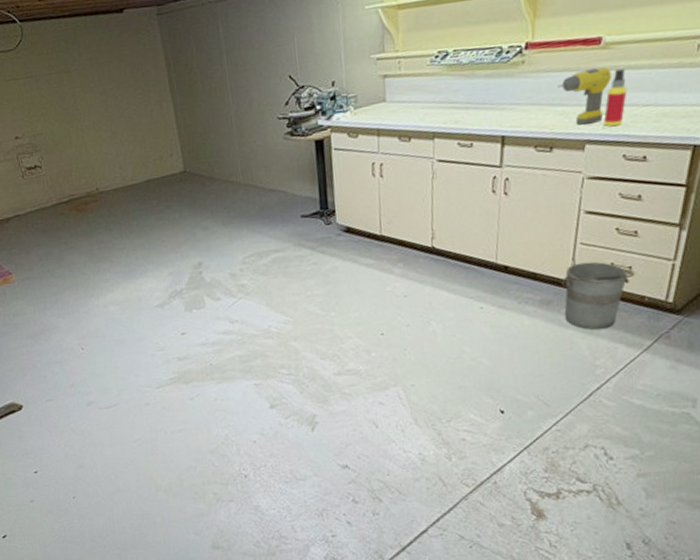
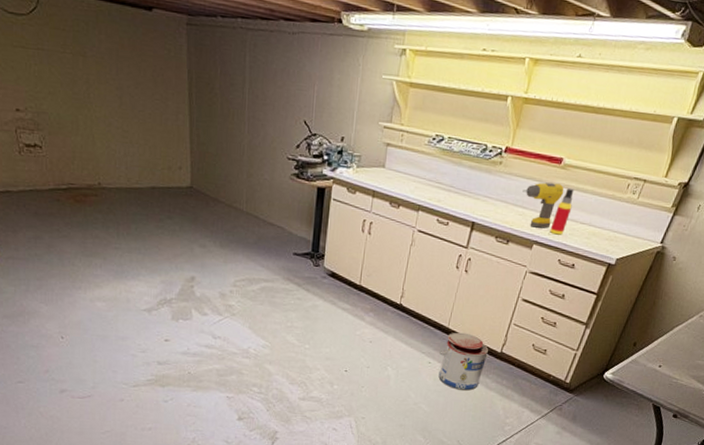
paint can: none [491,265,557,336] -> present [438,332,490,392]
bucket: present [561,261,635,331] -> none [490,339,548,396]

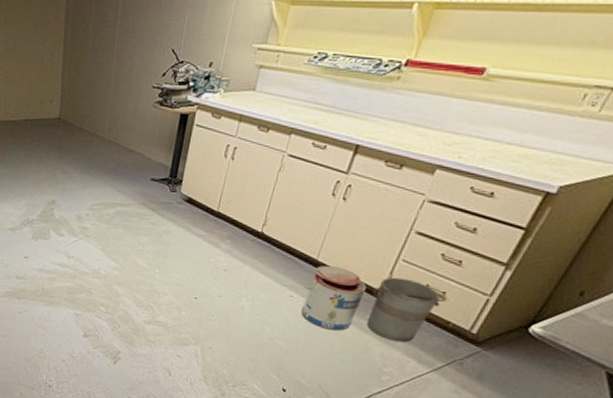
bucket: none [490,339,548,396] -> present [366,277,447,343]
power drill: present [522,182,564,229] -> none [426,97,485,151]
spray bottle: present [550,187,574,235] -> none [461,102,500,158]

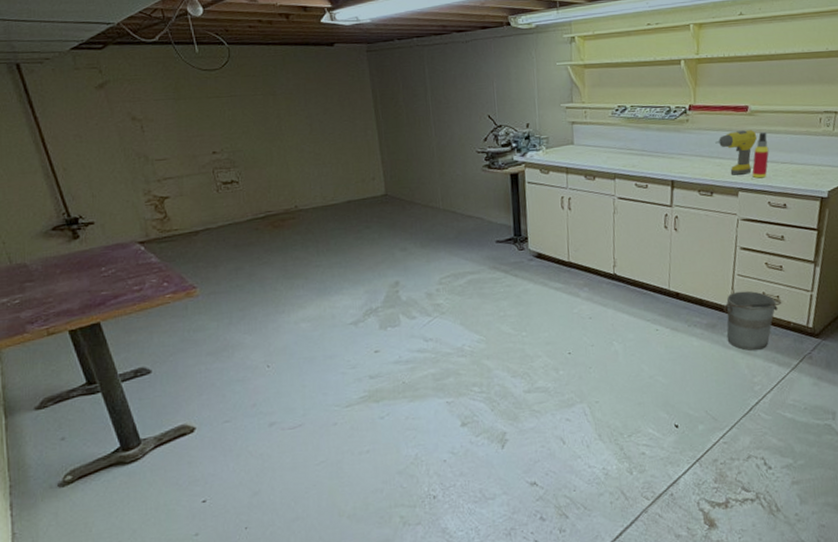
paint can: present [301,265,368,332] -> none [665,292,720,356]
power drill: none [426,97,485,151] -> present [715,130,757,175]
spray bottle: none [461,102,500,158] -> present [752,131,769,179]

